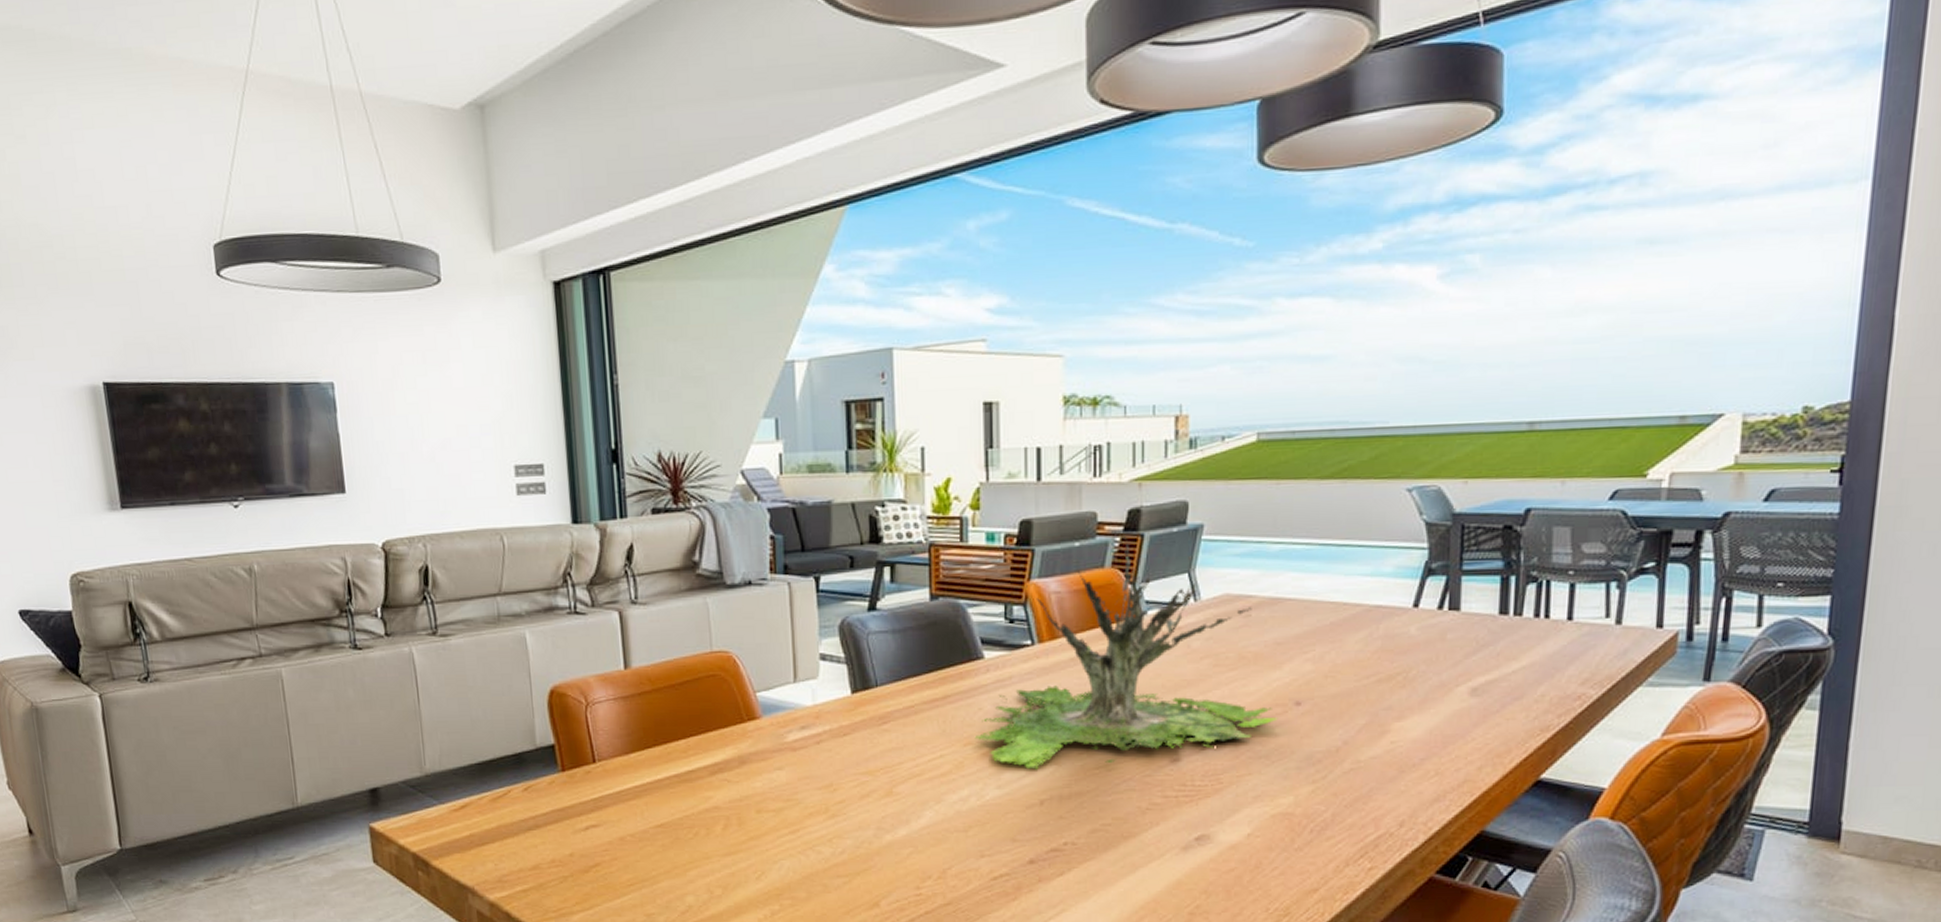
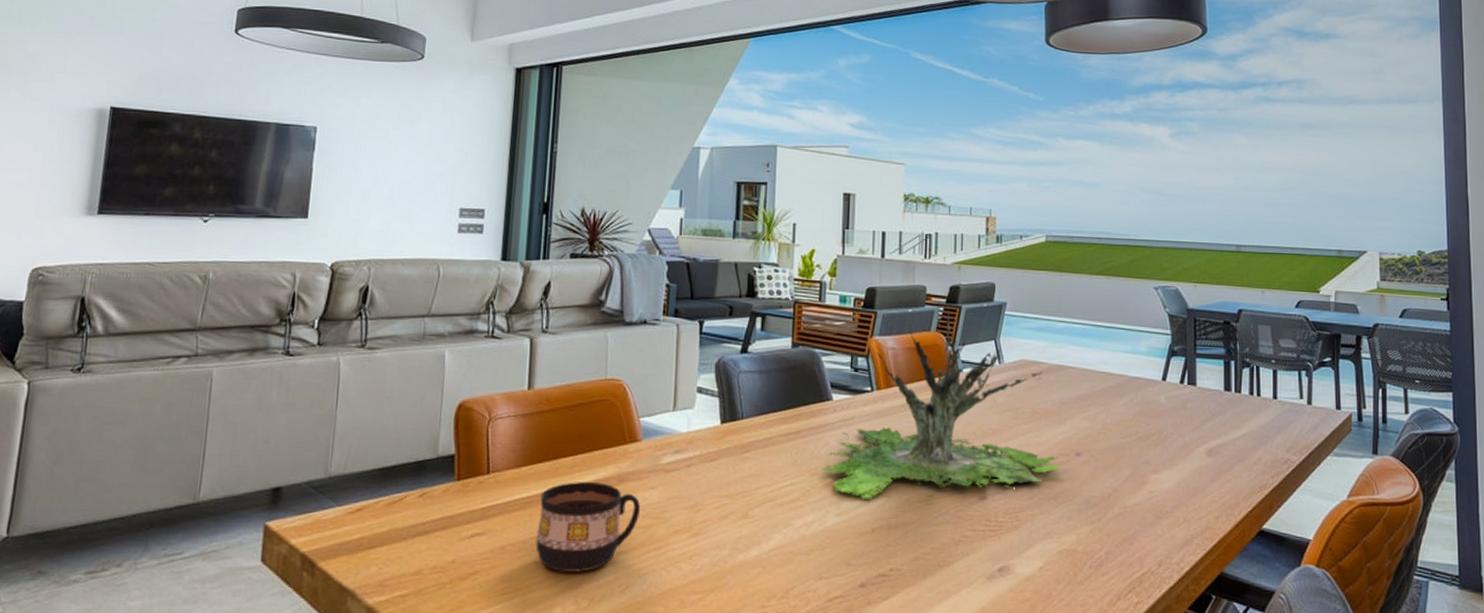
cup: none [655,766,769,860] -> present [535,482,641,572]

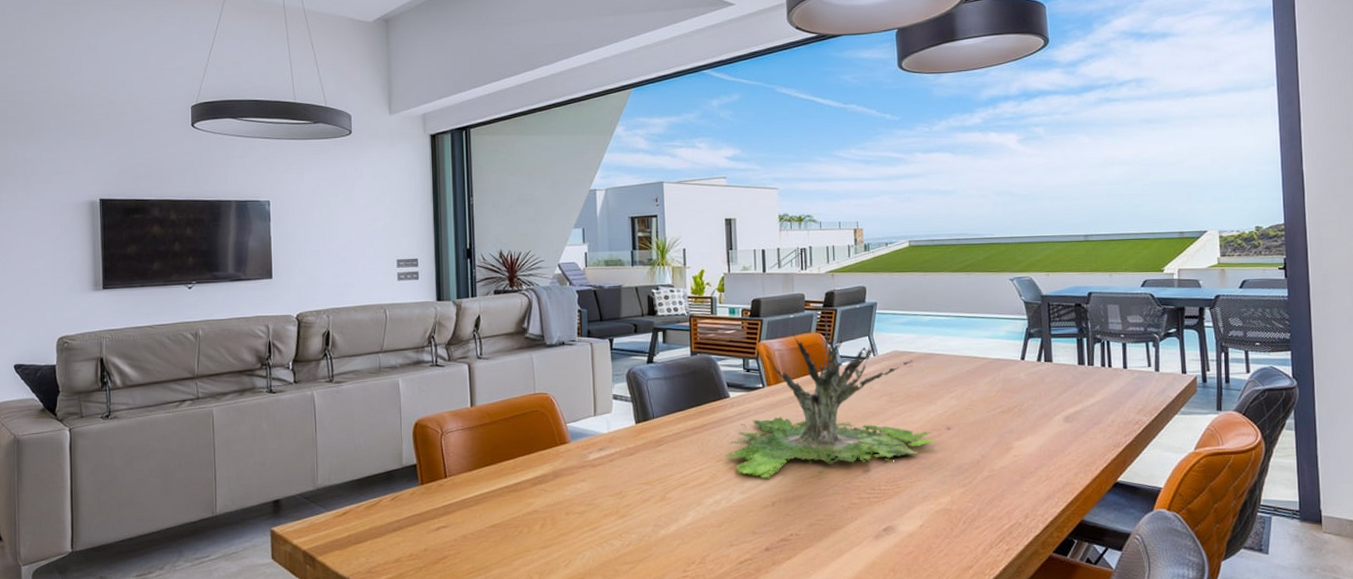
cup: present [535,482,641,572] -> none [490,479,575,553]

